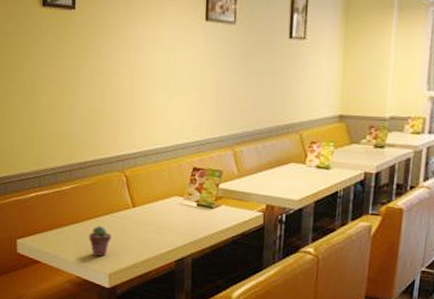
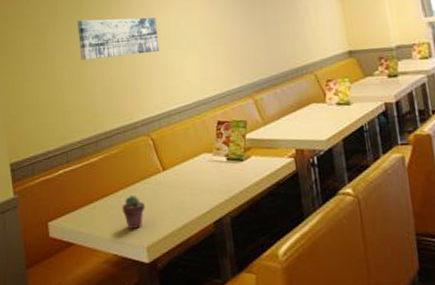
wall art: none [61,44,145,89] -> present [77,17,160,61]

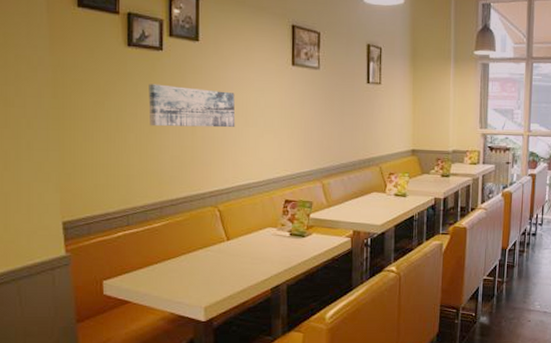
potted succulent: present [122,195,145,229] -> none [182,261,206,291]

